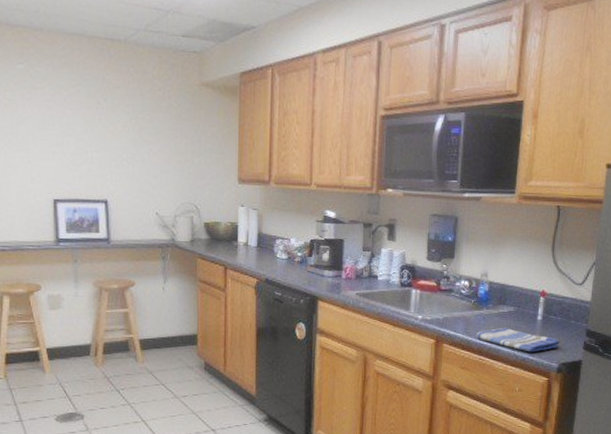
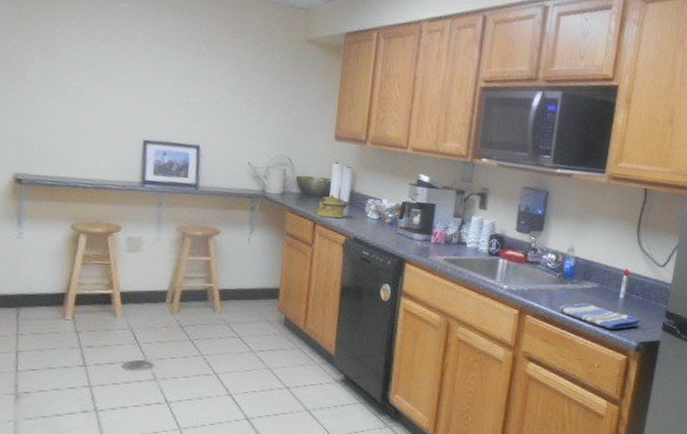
kettle: none [226,238,260,262] -> present [316,195,351,219]

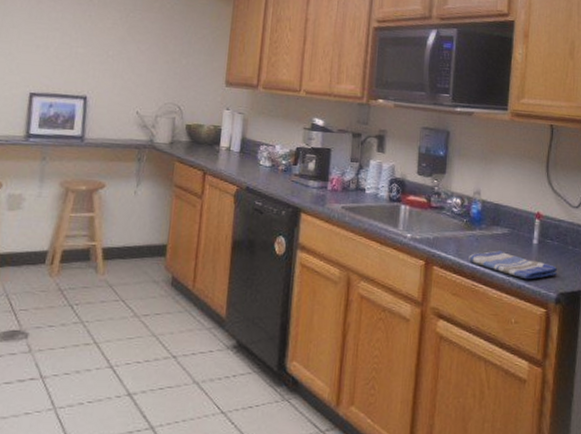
kettle: present [316,195,351,219] -> none [205,142,243,168]

